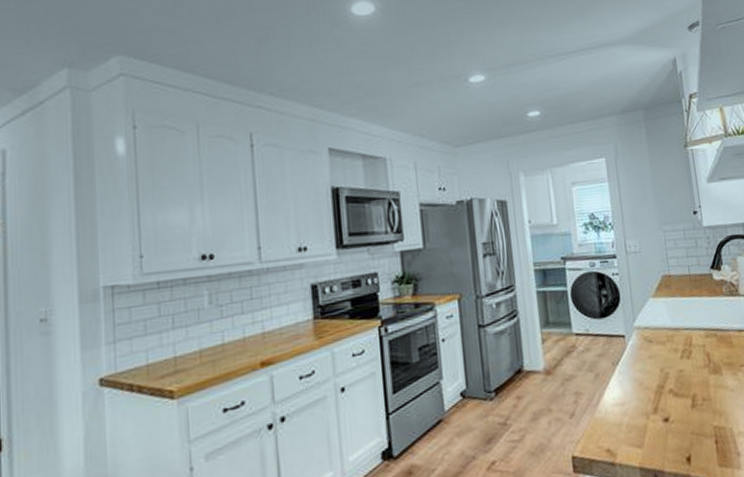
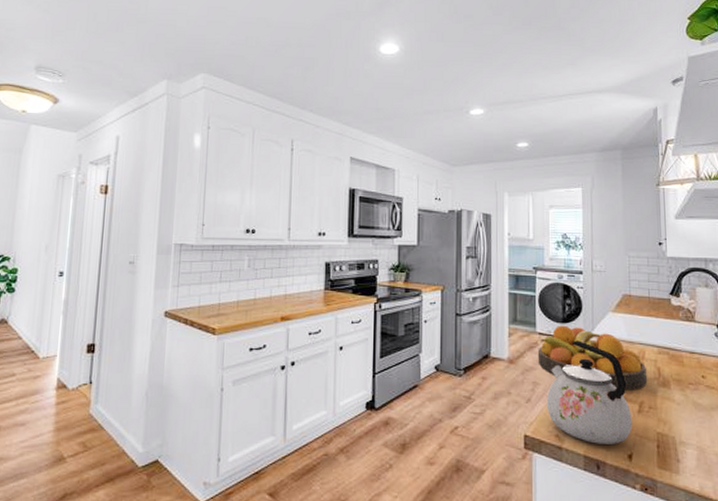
fruit bowl: none [576,320,698,385] -> present [537,325,648,391]
kettle: none [592,335,688,452] -> present [546,340,632,444]

